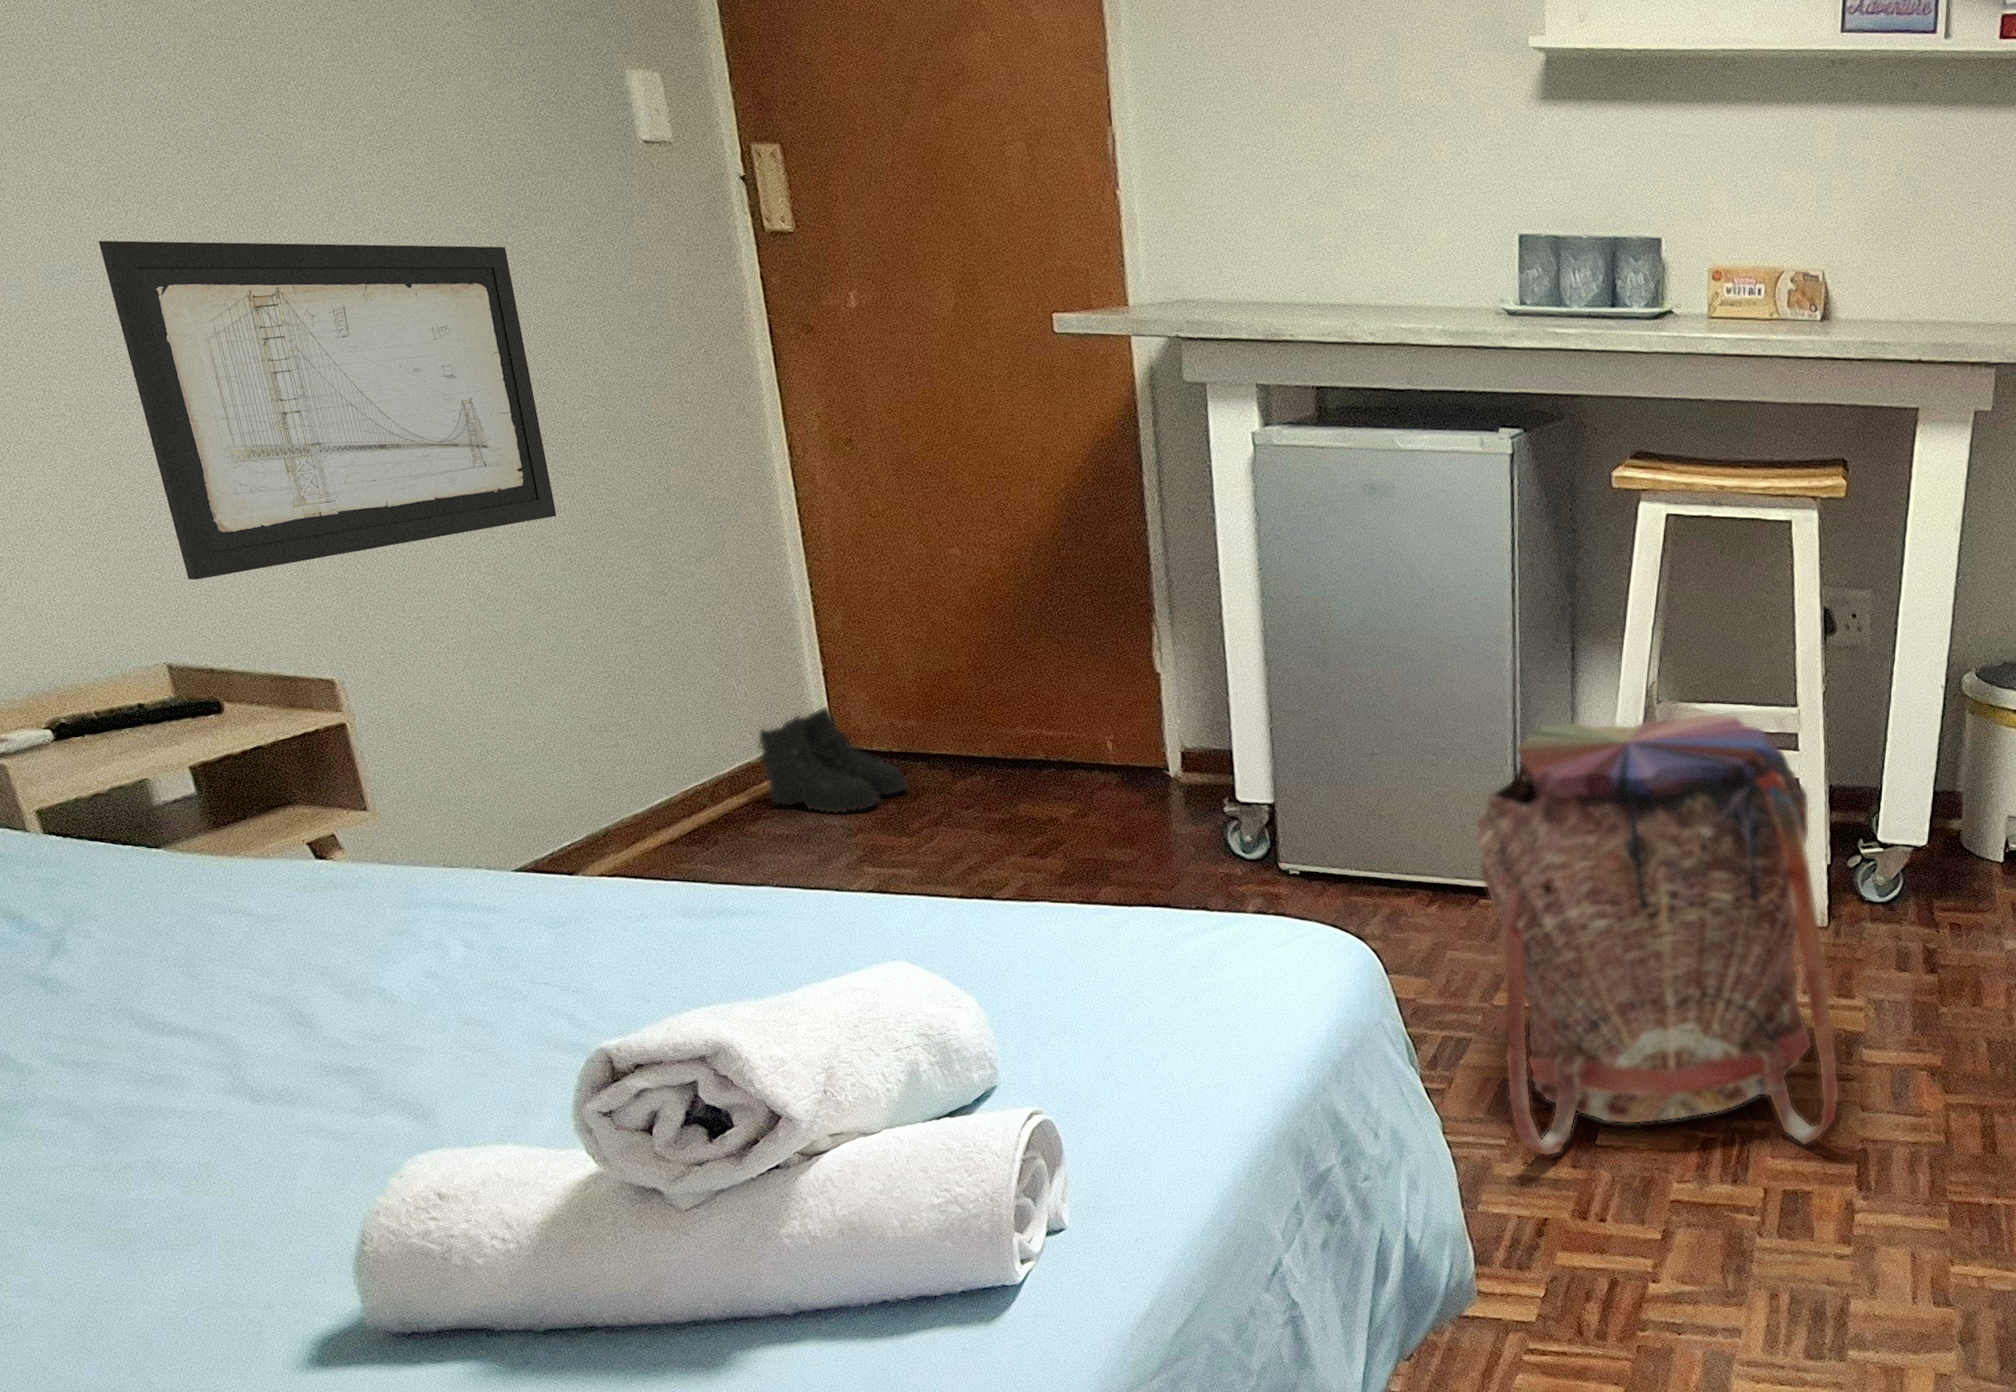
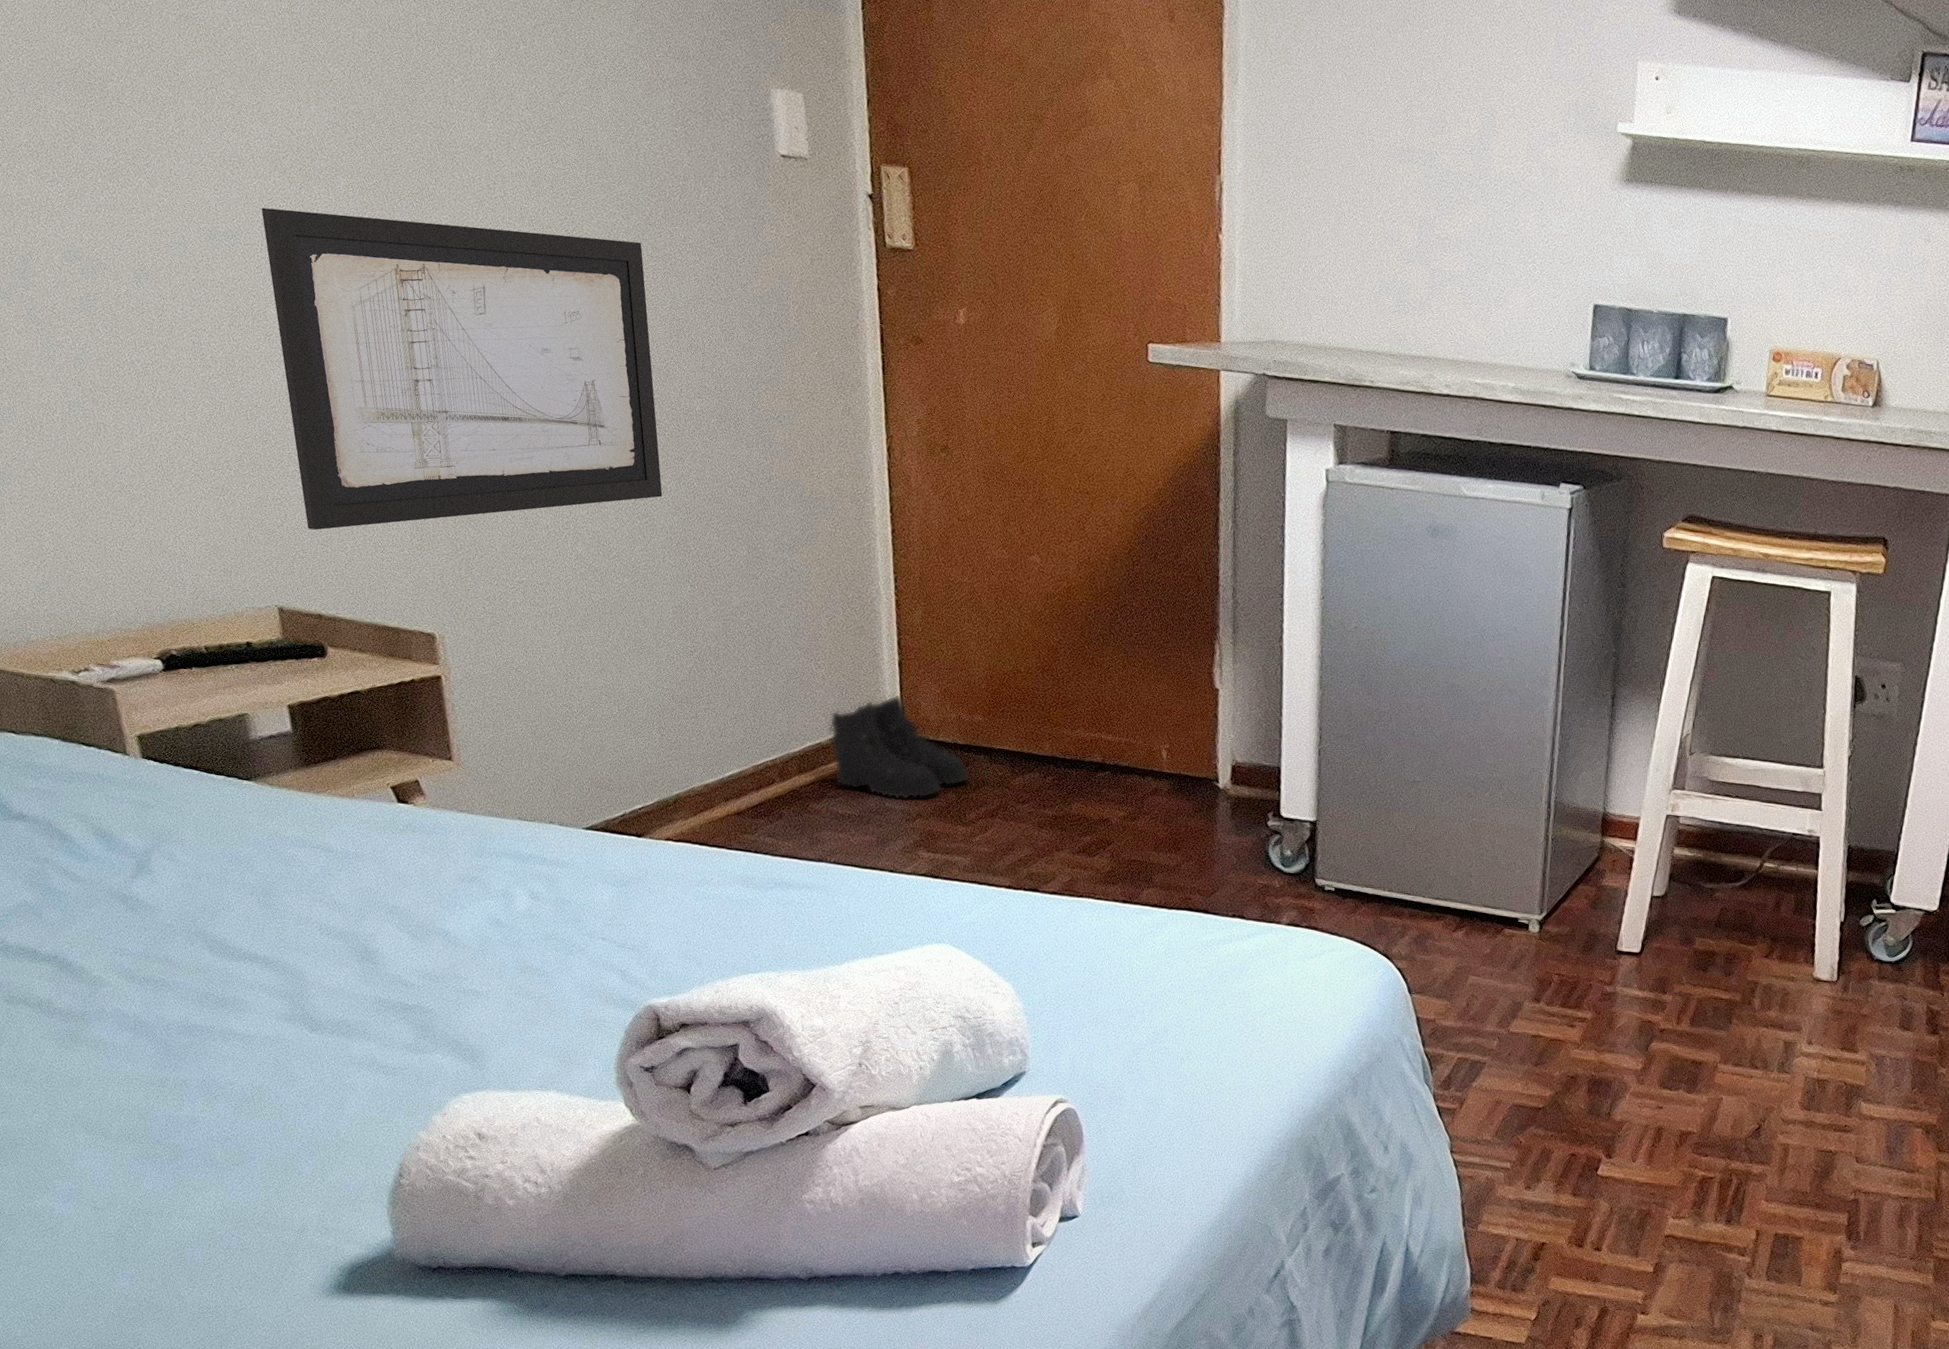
backpack: present [1475,713,1841,1158] -> none [1505,764,1838,1192]

